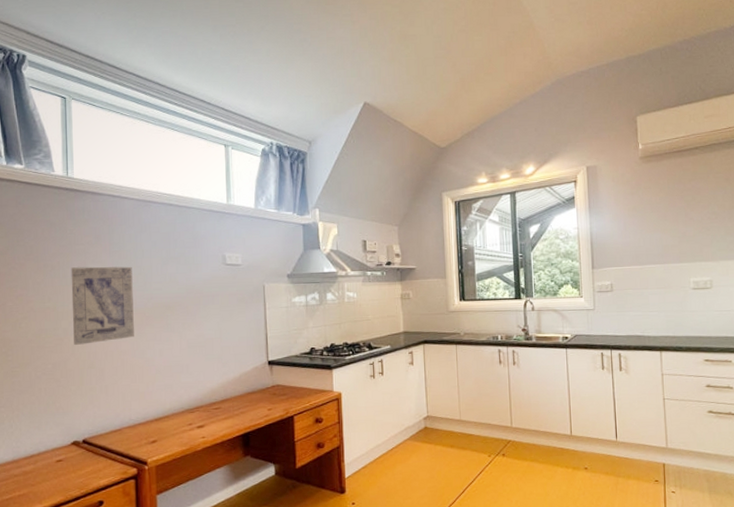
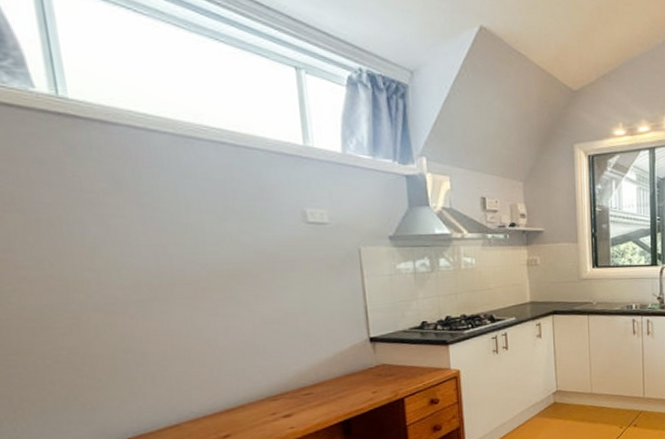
wall art: present [71,266,134,345] -> none [79,222,186,324]

